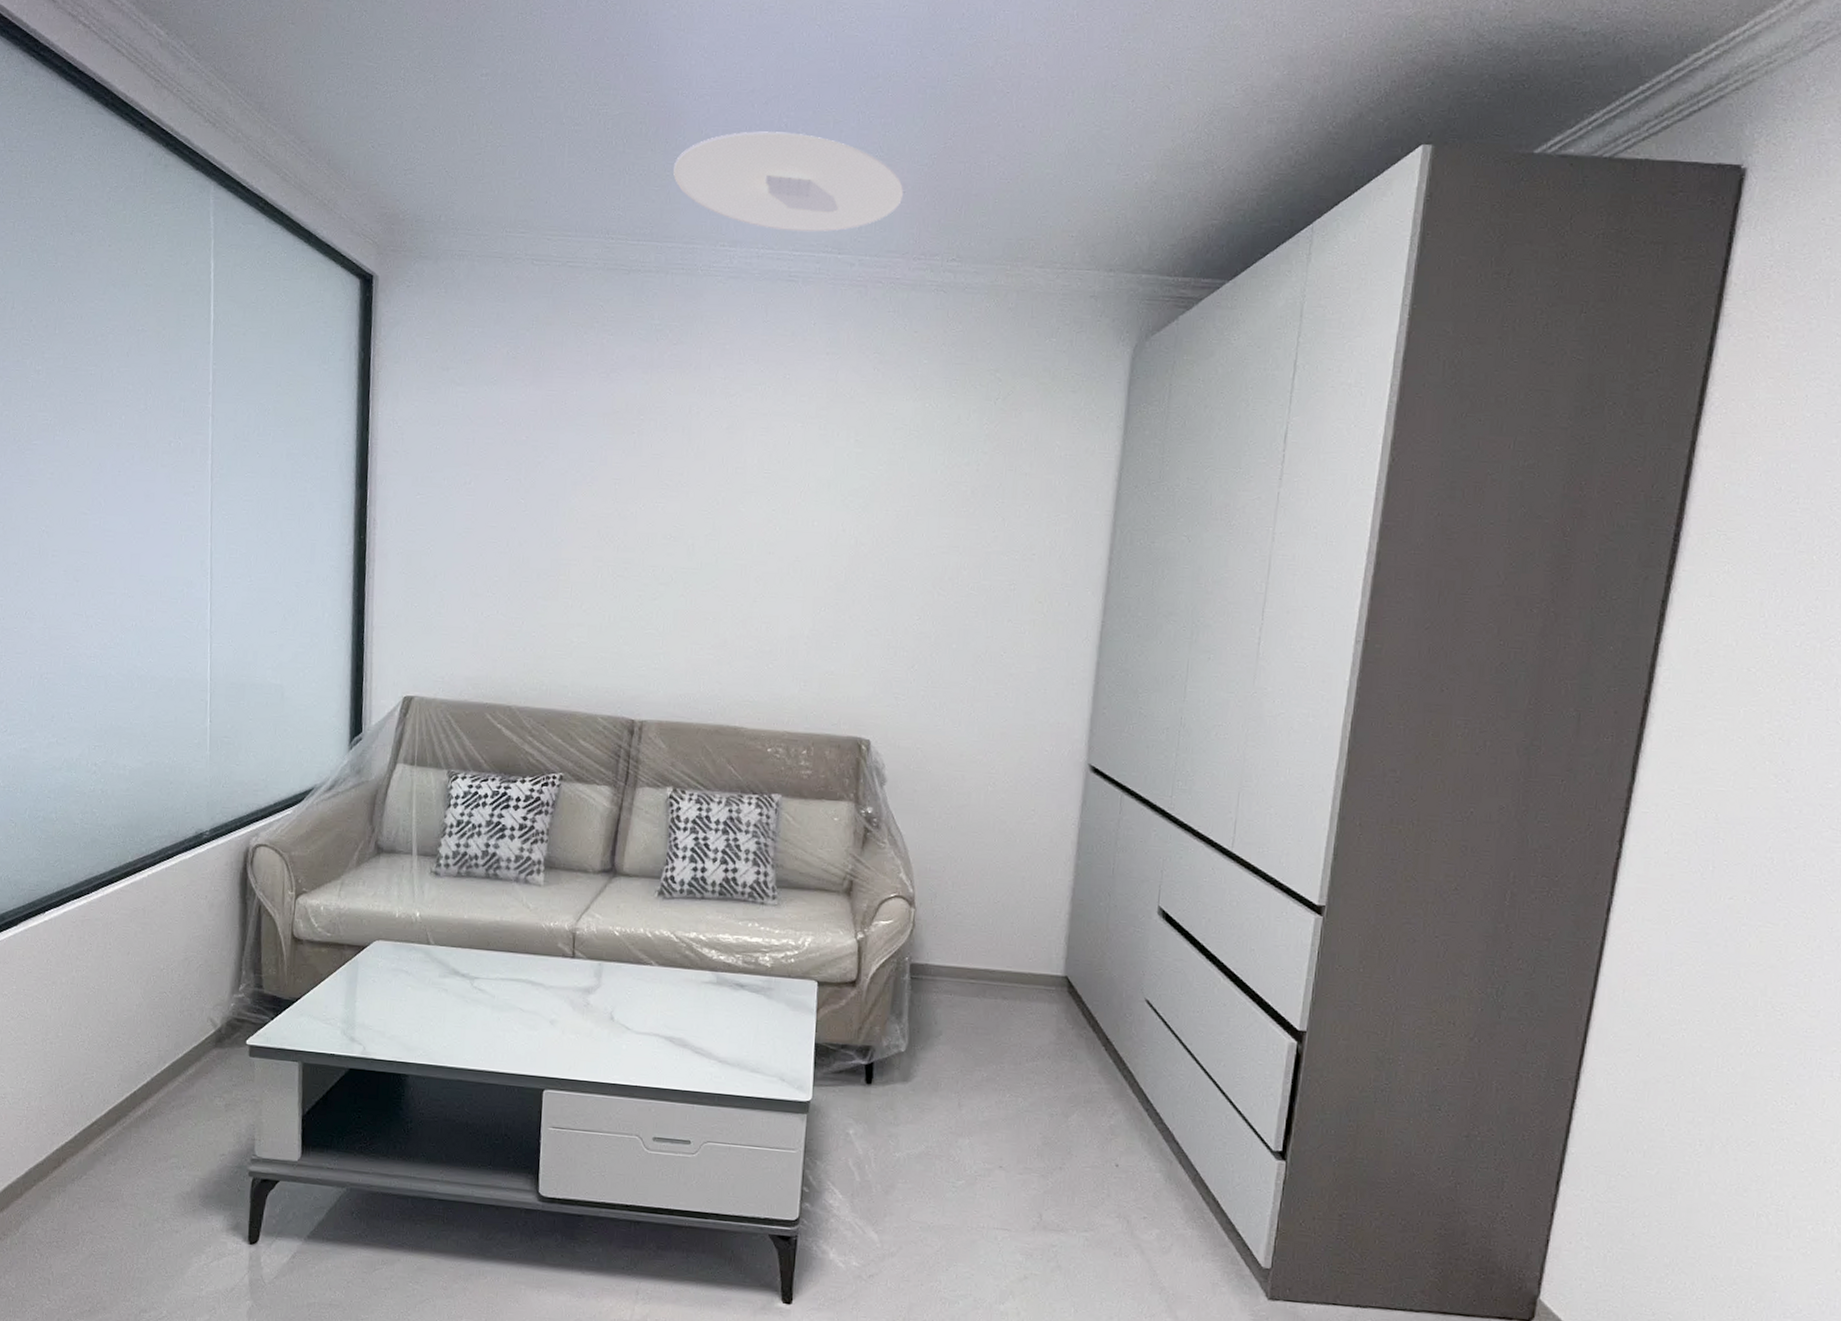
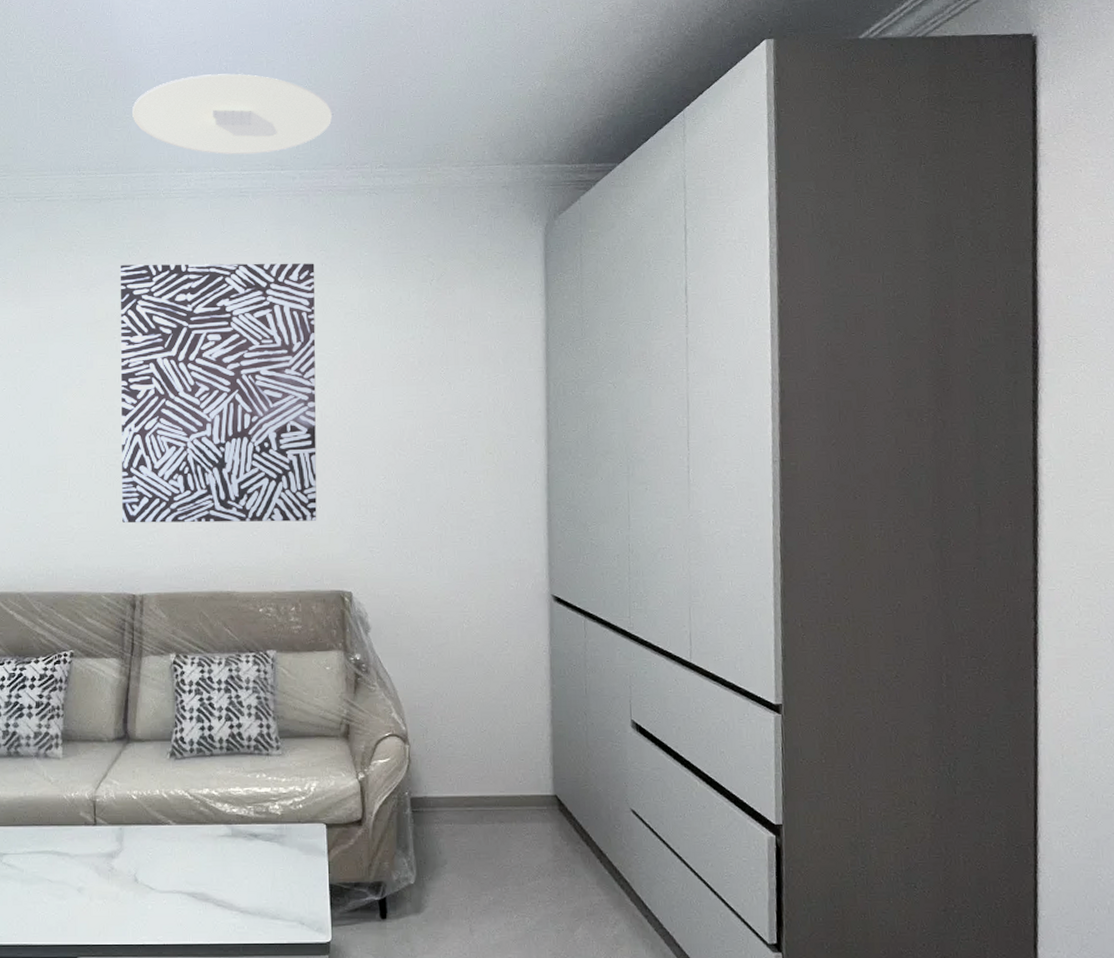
wall art: none [626,350,866,659] -> present [120,263,317,523]

